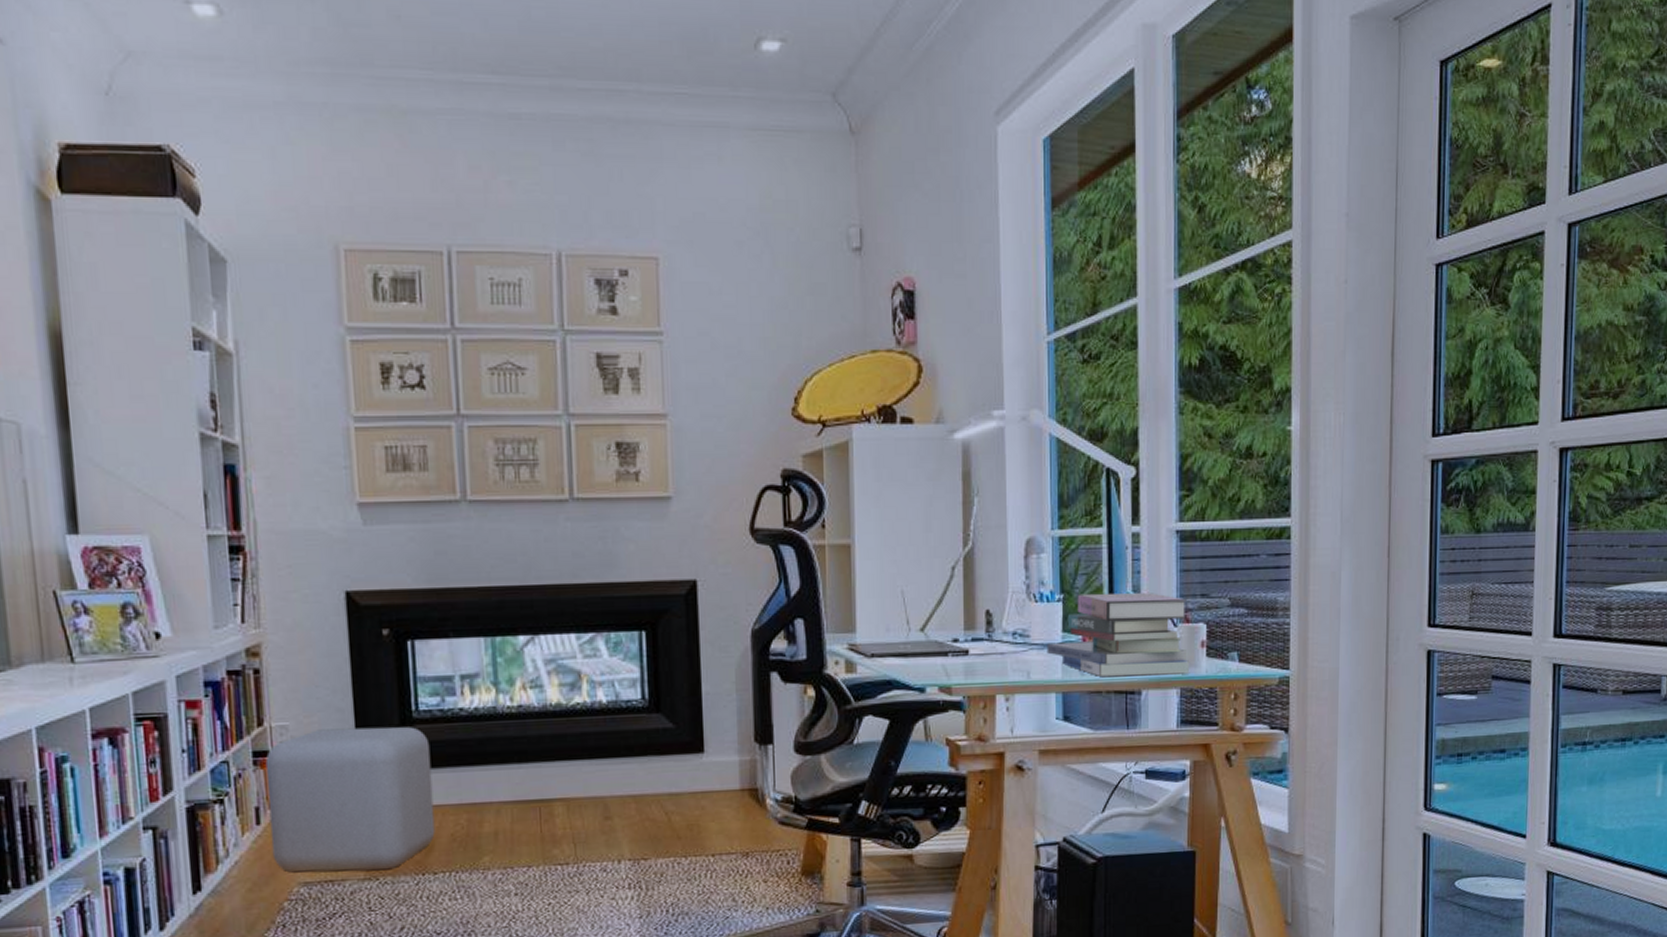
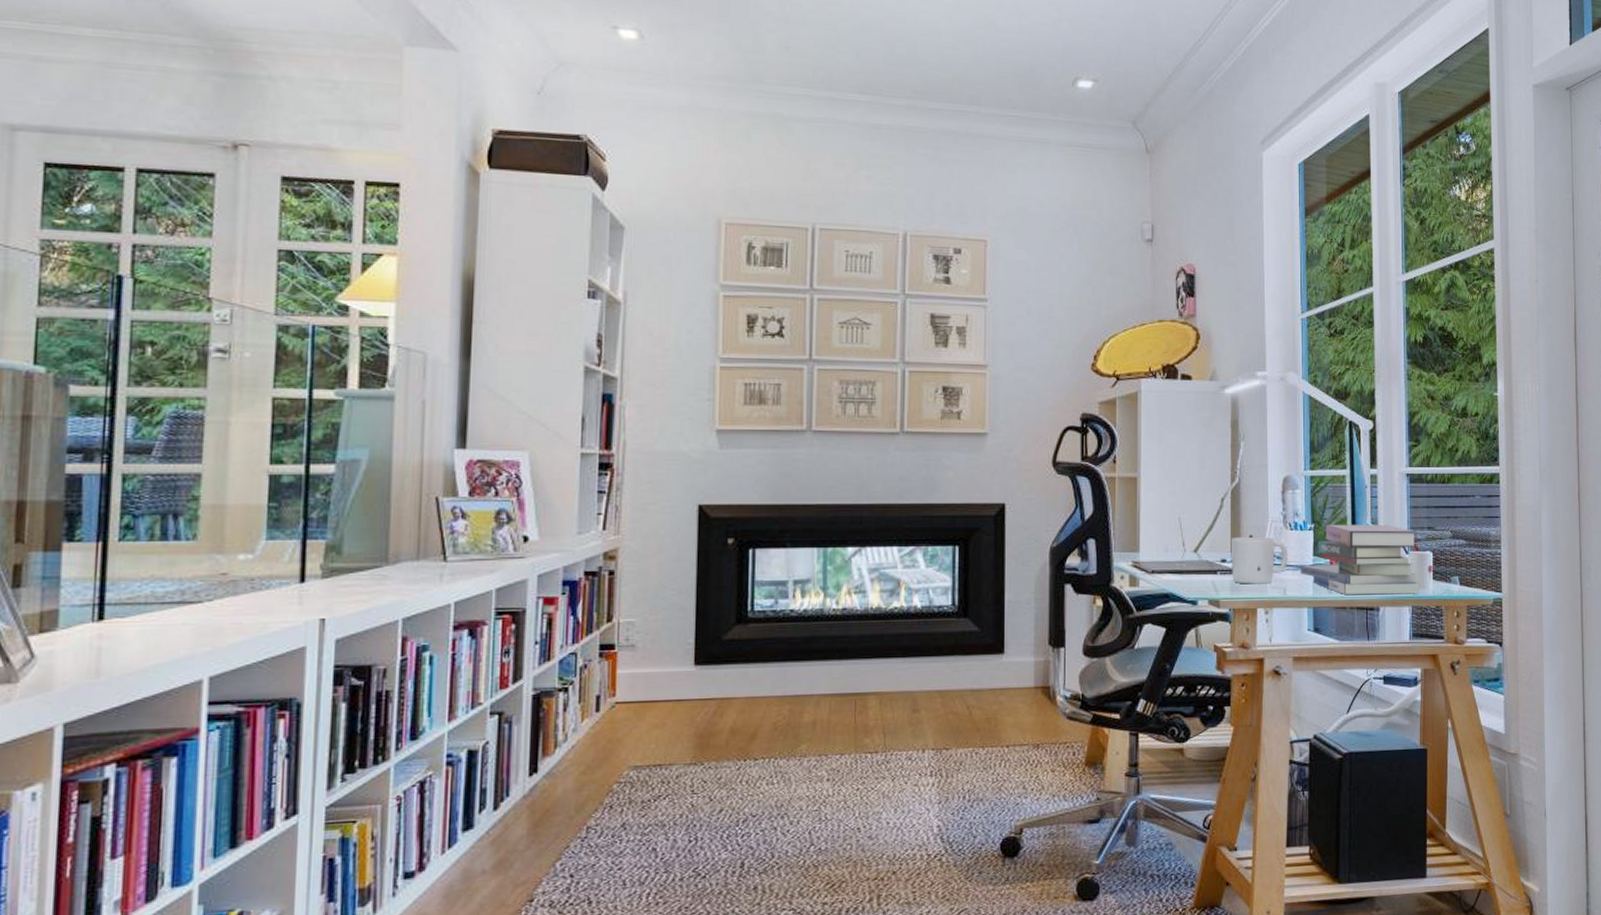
cube: present [265,727,435,874] -> none [607,625,761,758]
mug: none [964,610,1032,667] -> present [1231,536,1287,584]

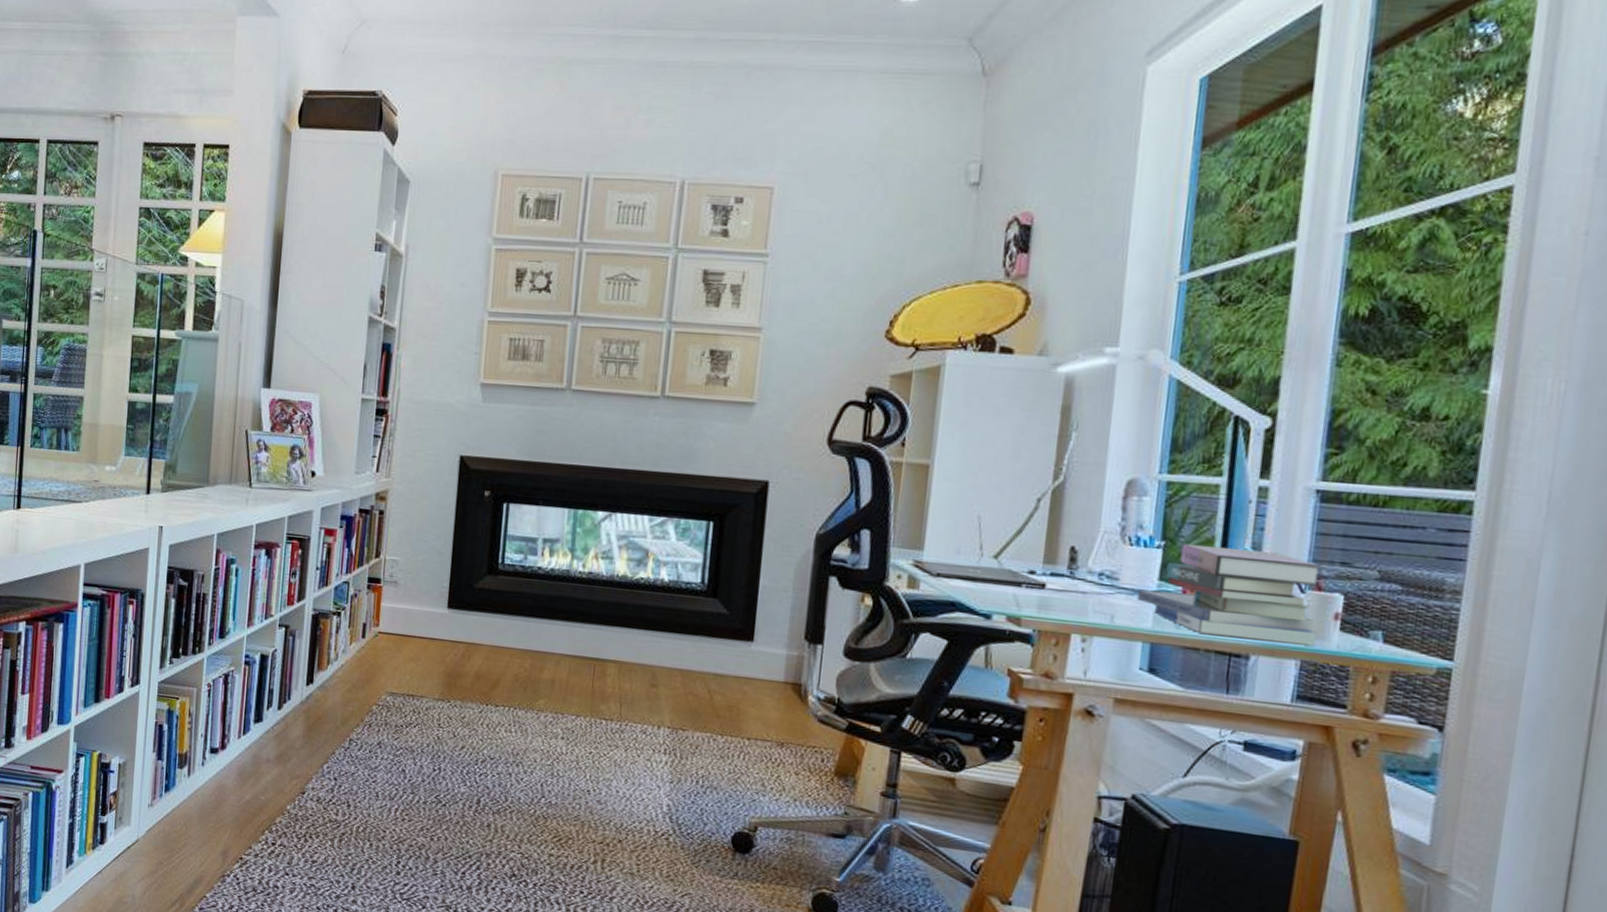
mug: present [1231,536,1287,584] -> none [1041,545,1122,607]

